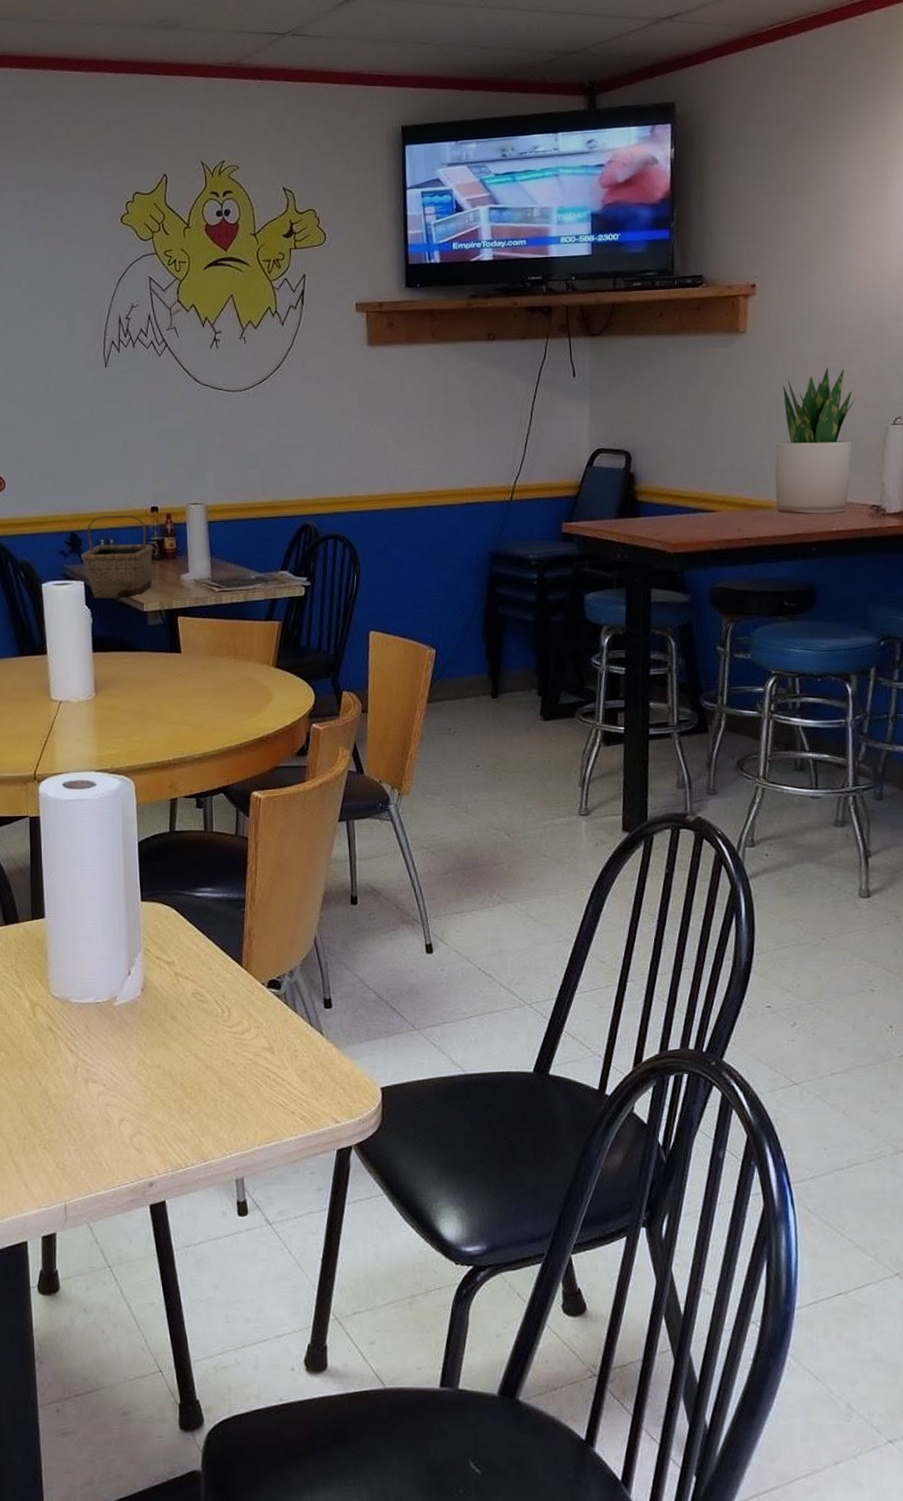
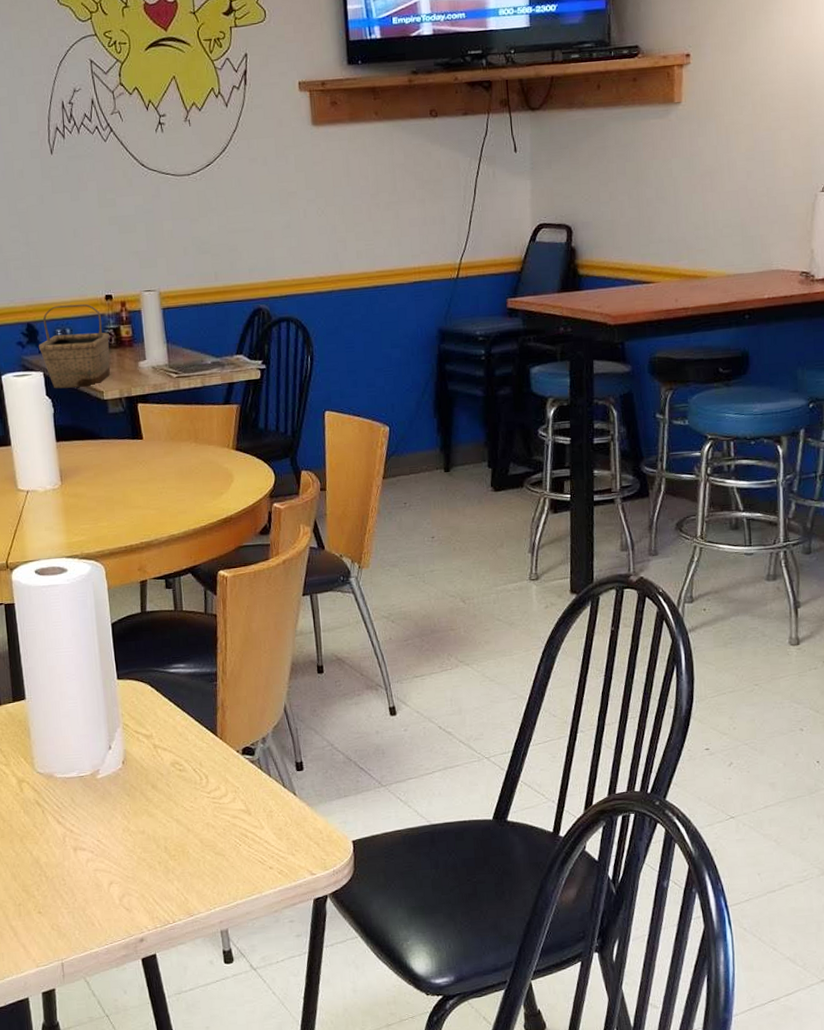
planter: present [775,367,855,515] -> none [710,136,786,283]

